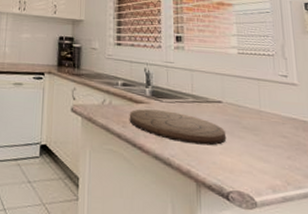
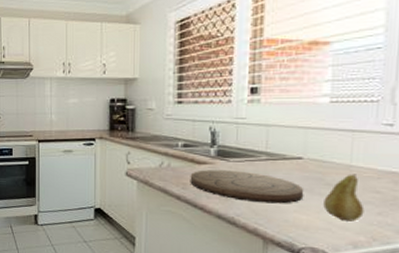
fruit: none [243,118,277,165] -> present [323,174,365,222]

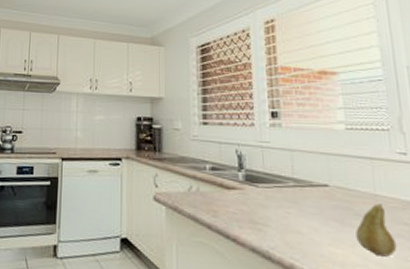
cutting board: present [190,170,304,204] -> none [220,195,336,236]

